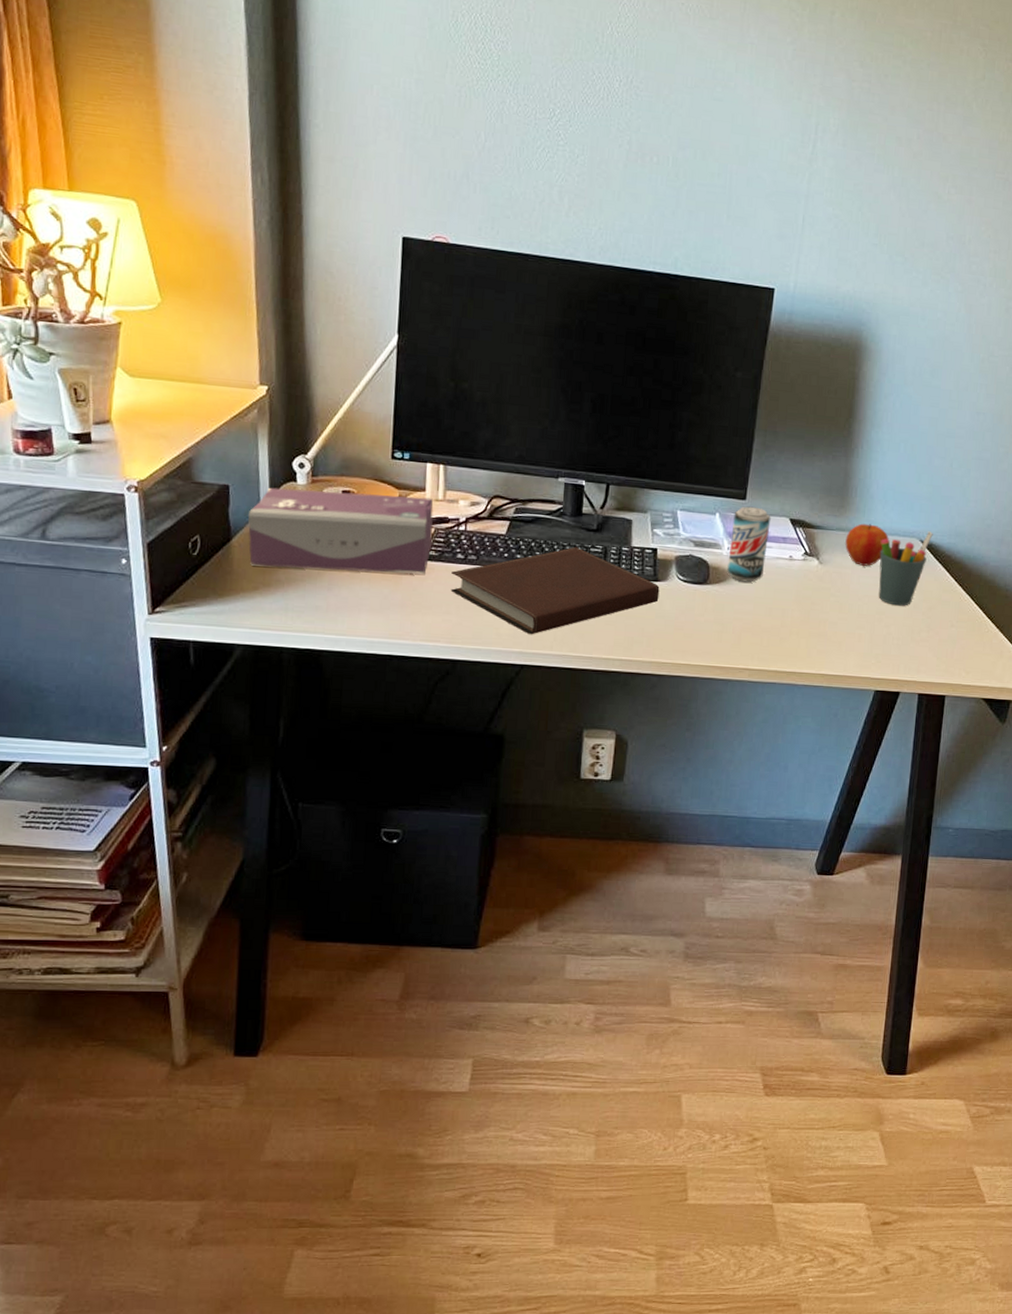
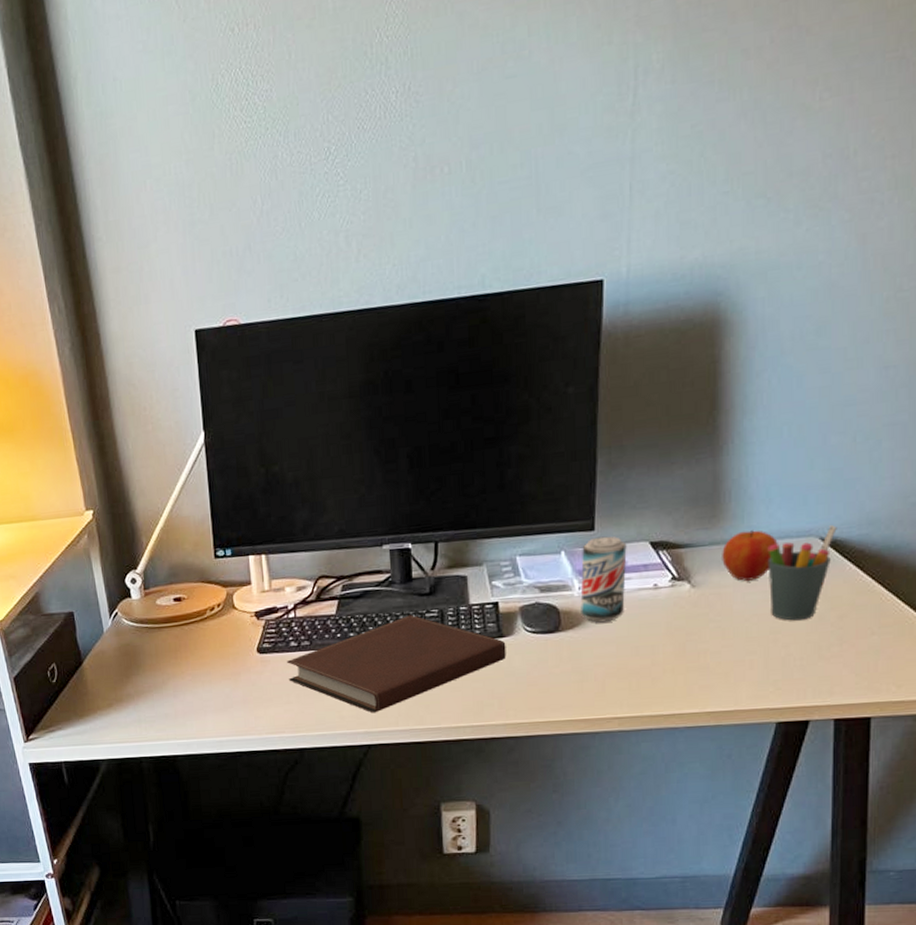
tissue box: present [247,487,434,574] -> none [93,590,265,684]

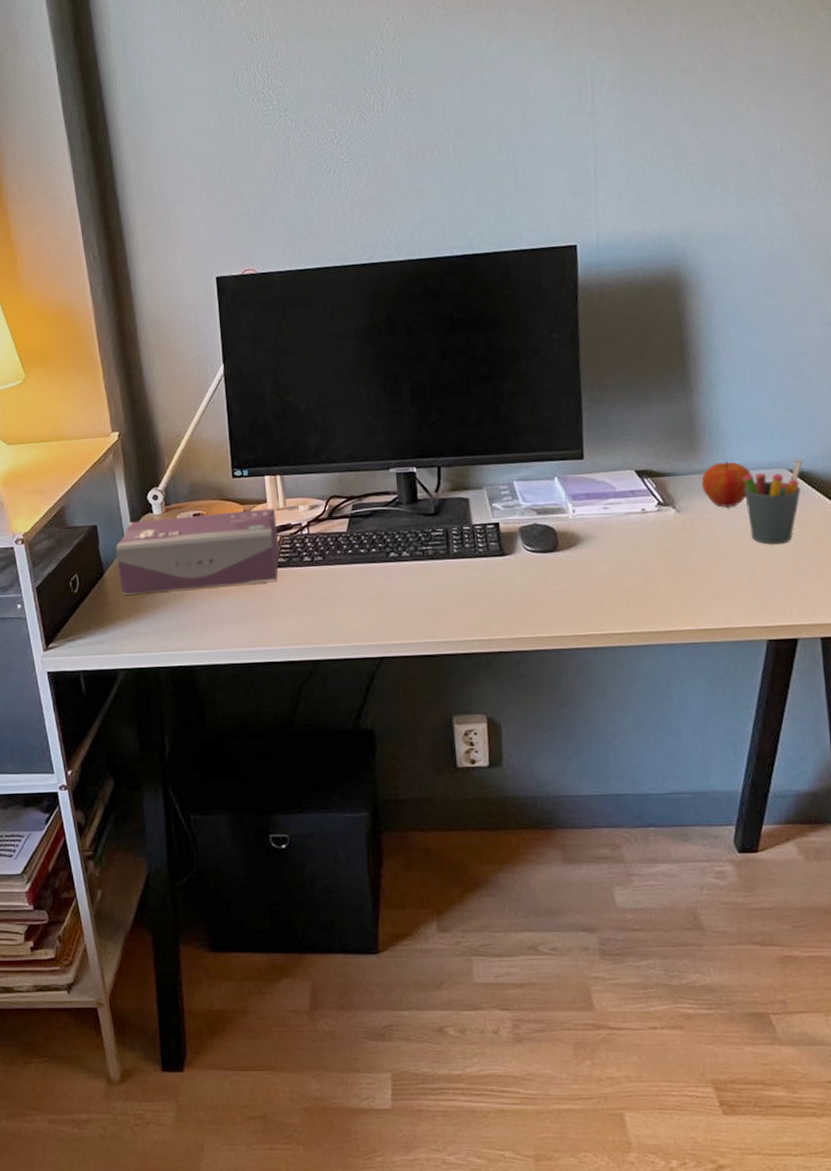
tissue box: none [93,590,265,684] -> present [115,508,280,595]
notebook: present [287,615,506,713] -> none [301,533,509,627]
beer can: present [580,536,627,623] -> none [573,464,616,544]

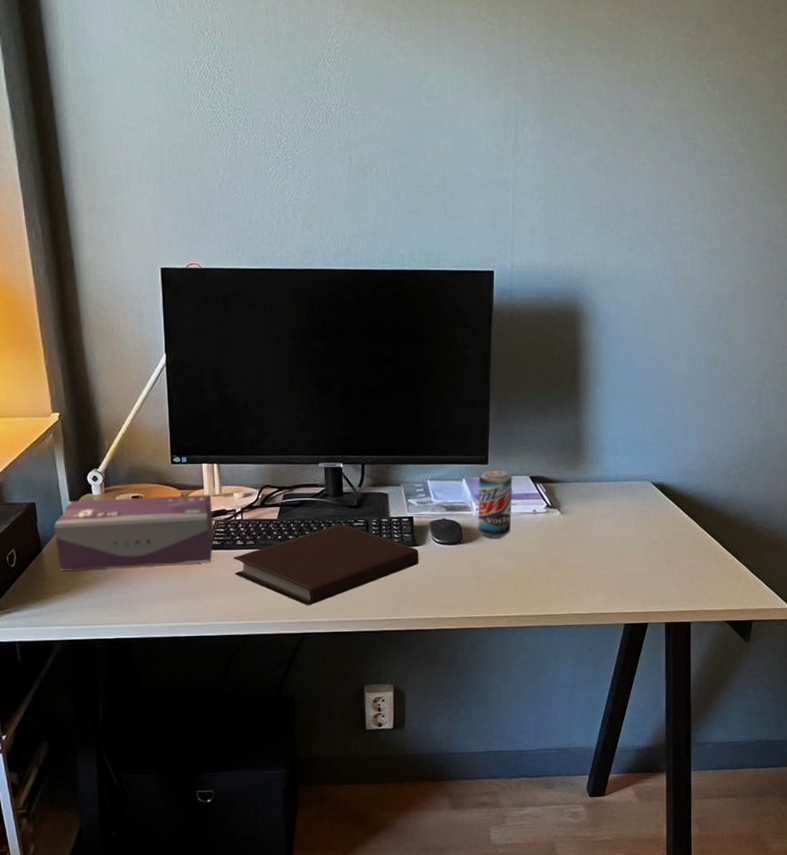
notebook: none [301,533,509,627] -> present [234,523,419,606]
beer can: none [573,464,616,544] -> present [477,469,513,538]
apple: present [701,461,752,507] -> none [583,473,623,512]
pen holder: present [742,457,803,545] -> none [615,472,663,545]

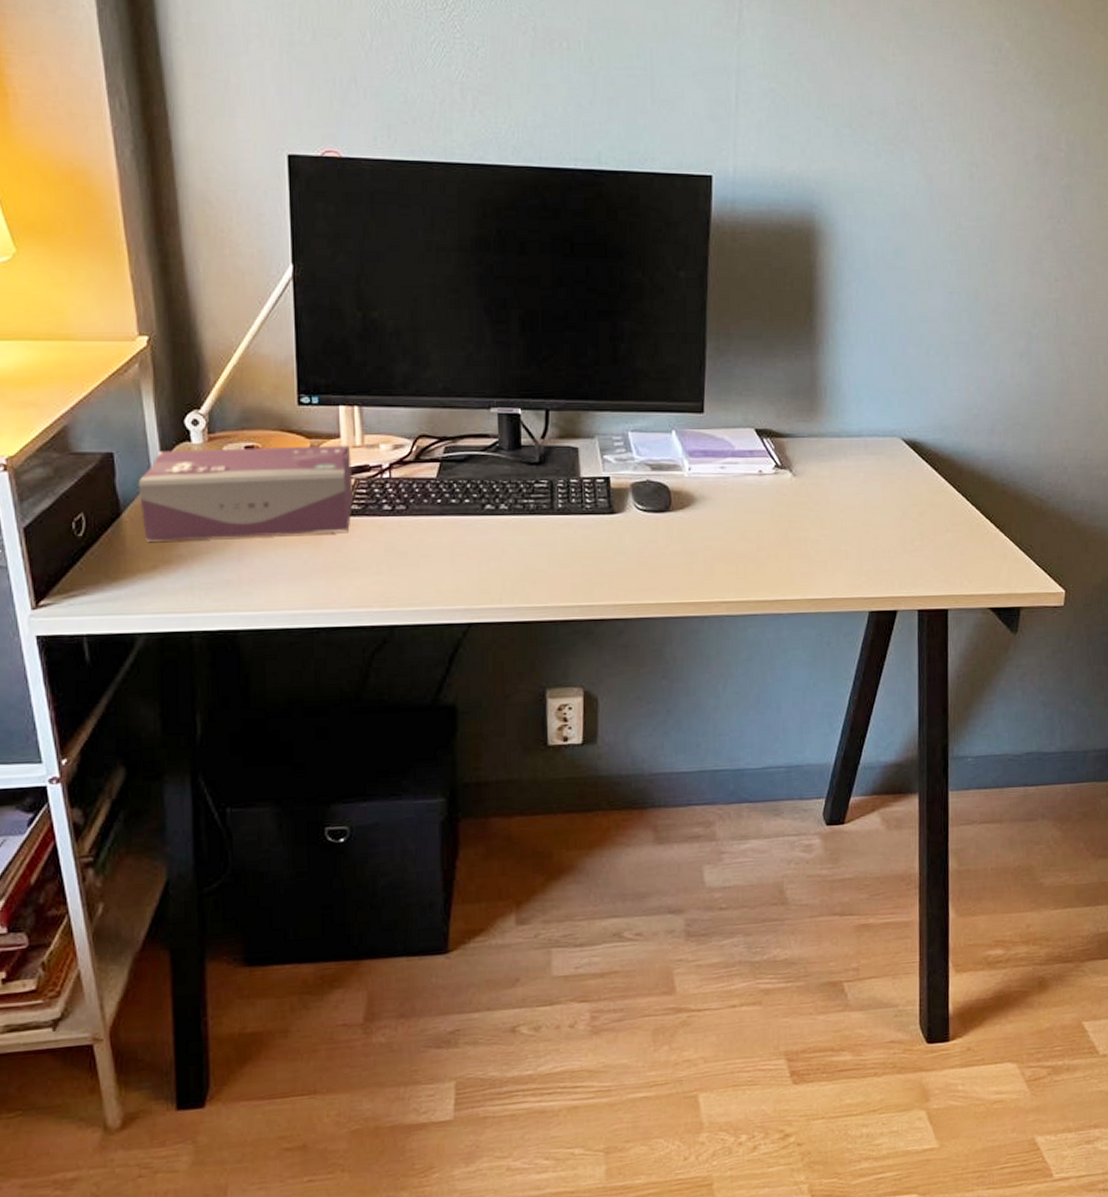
notebook: present [234,523,419,606] -> none [379,484,617,589]
beer can: present [477,469,513,538] -> none [690,420,734,505]

